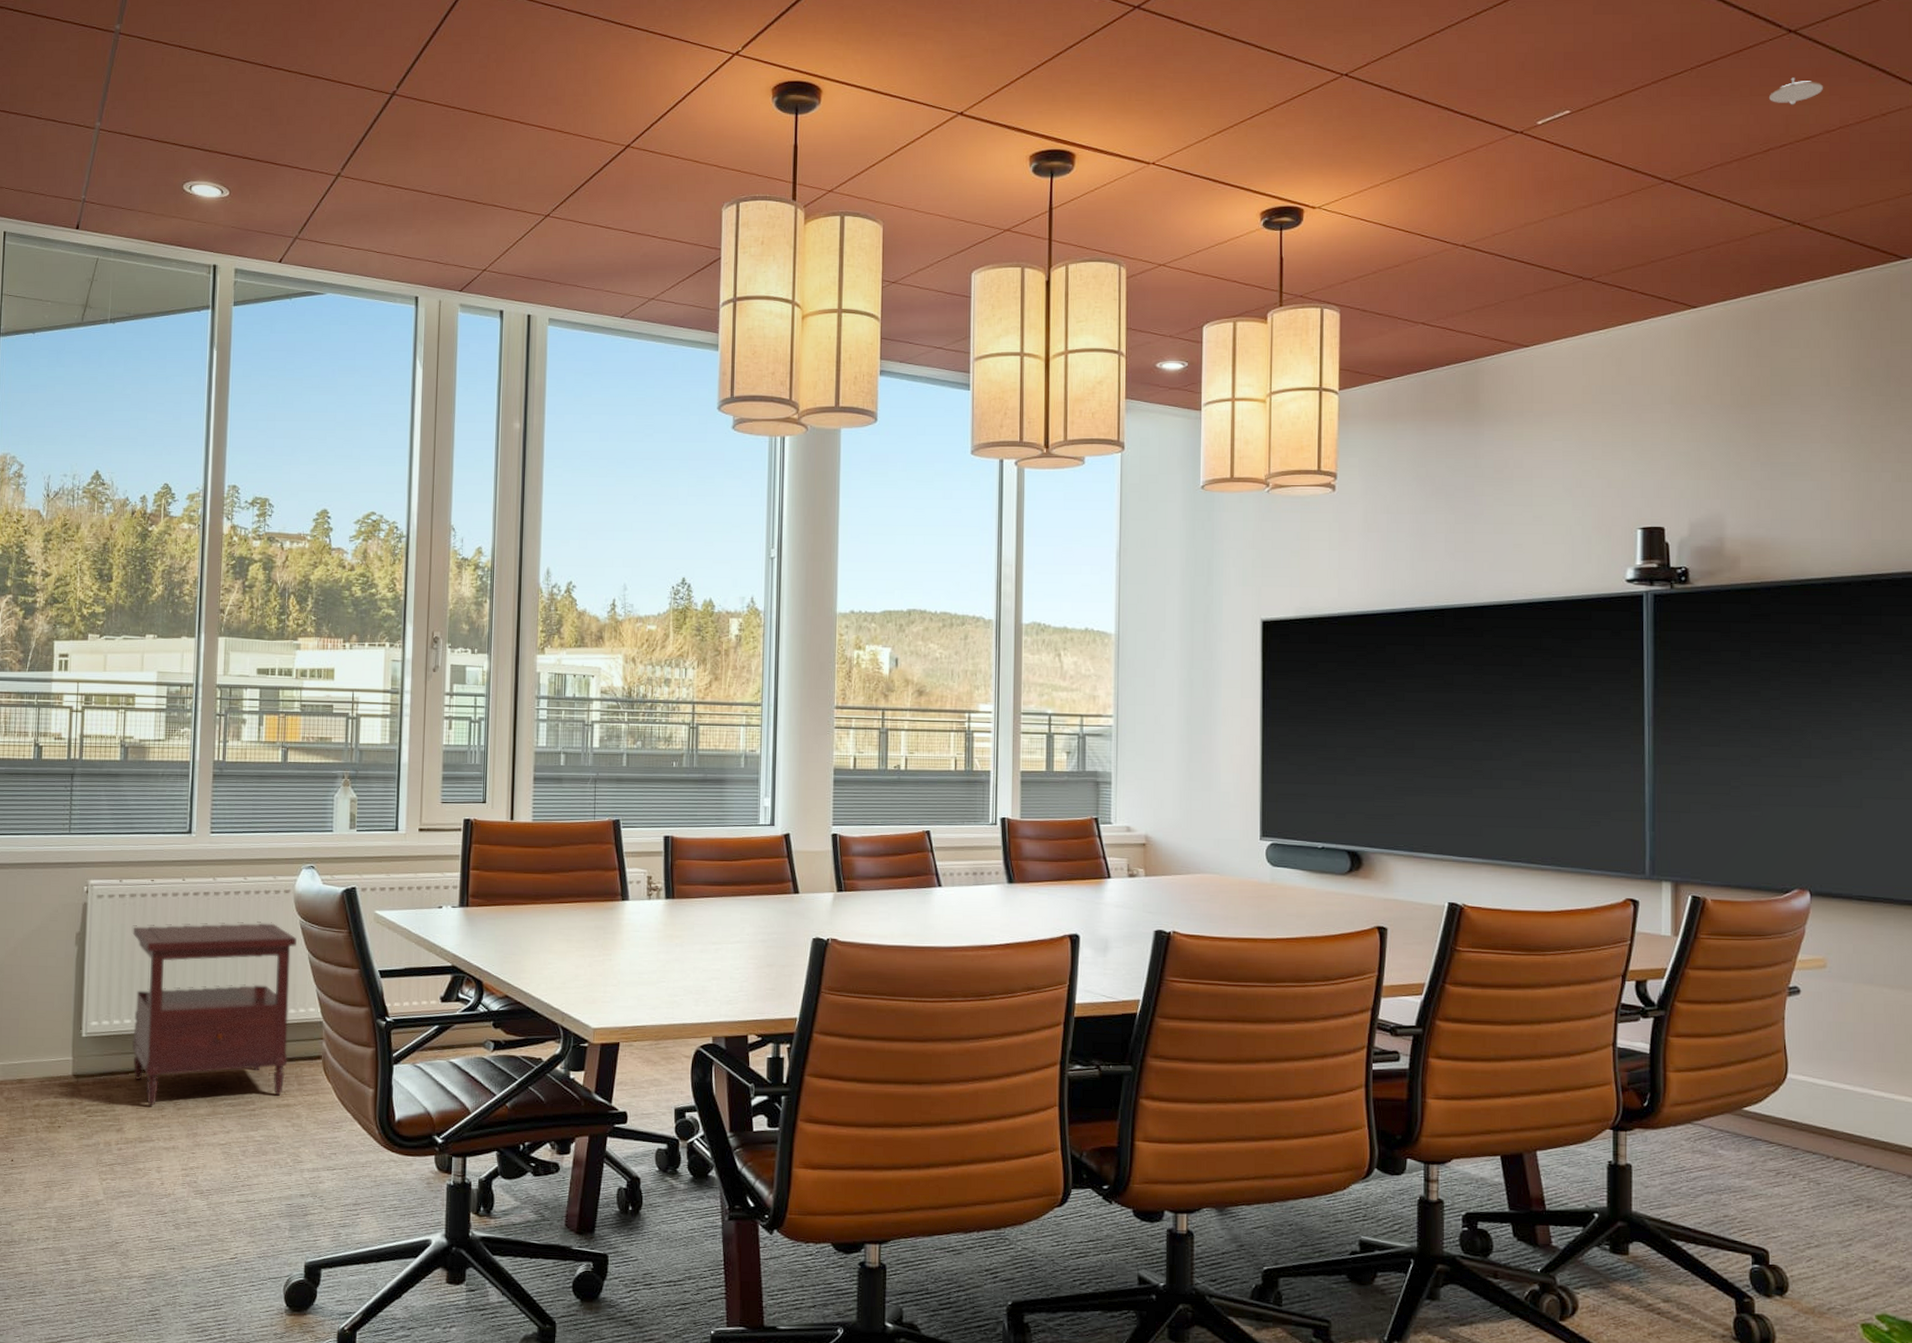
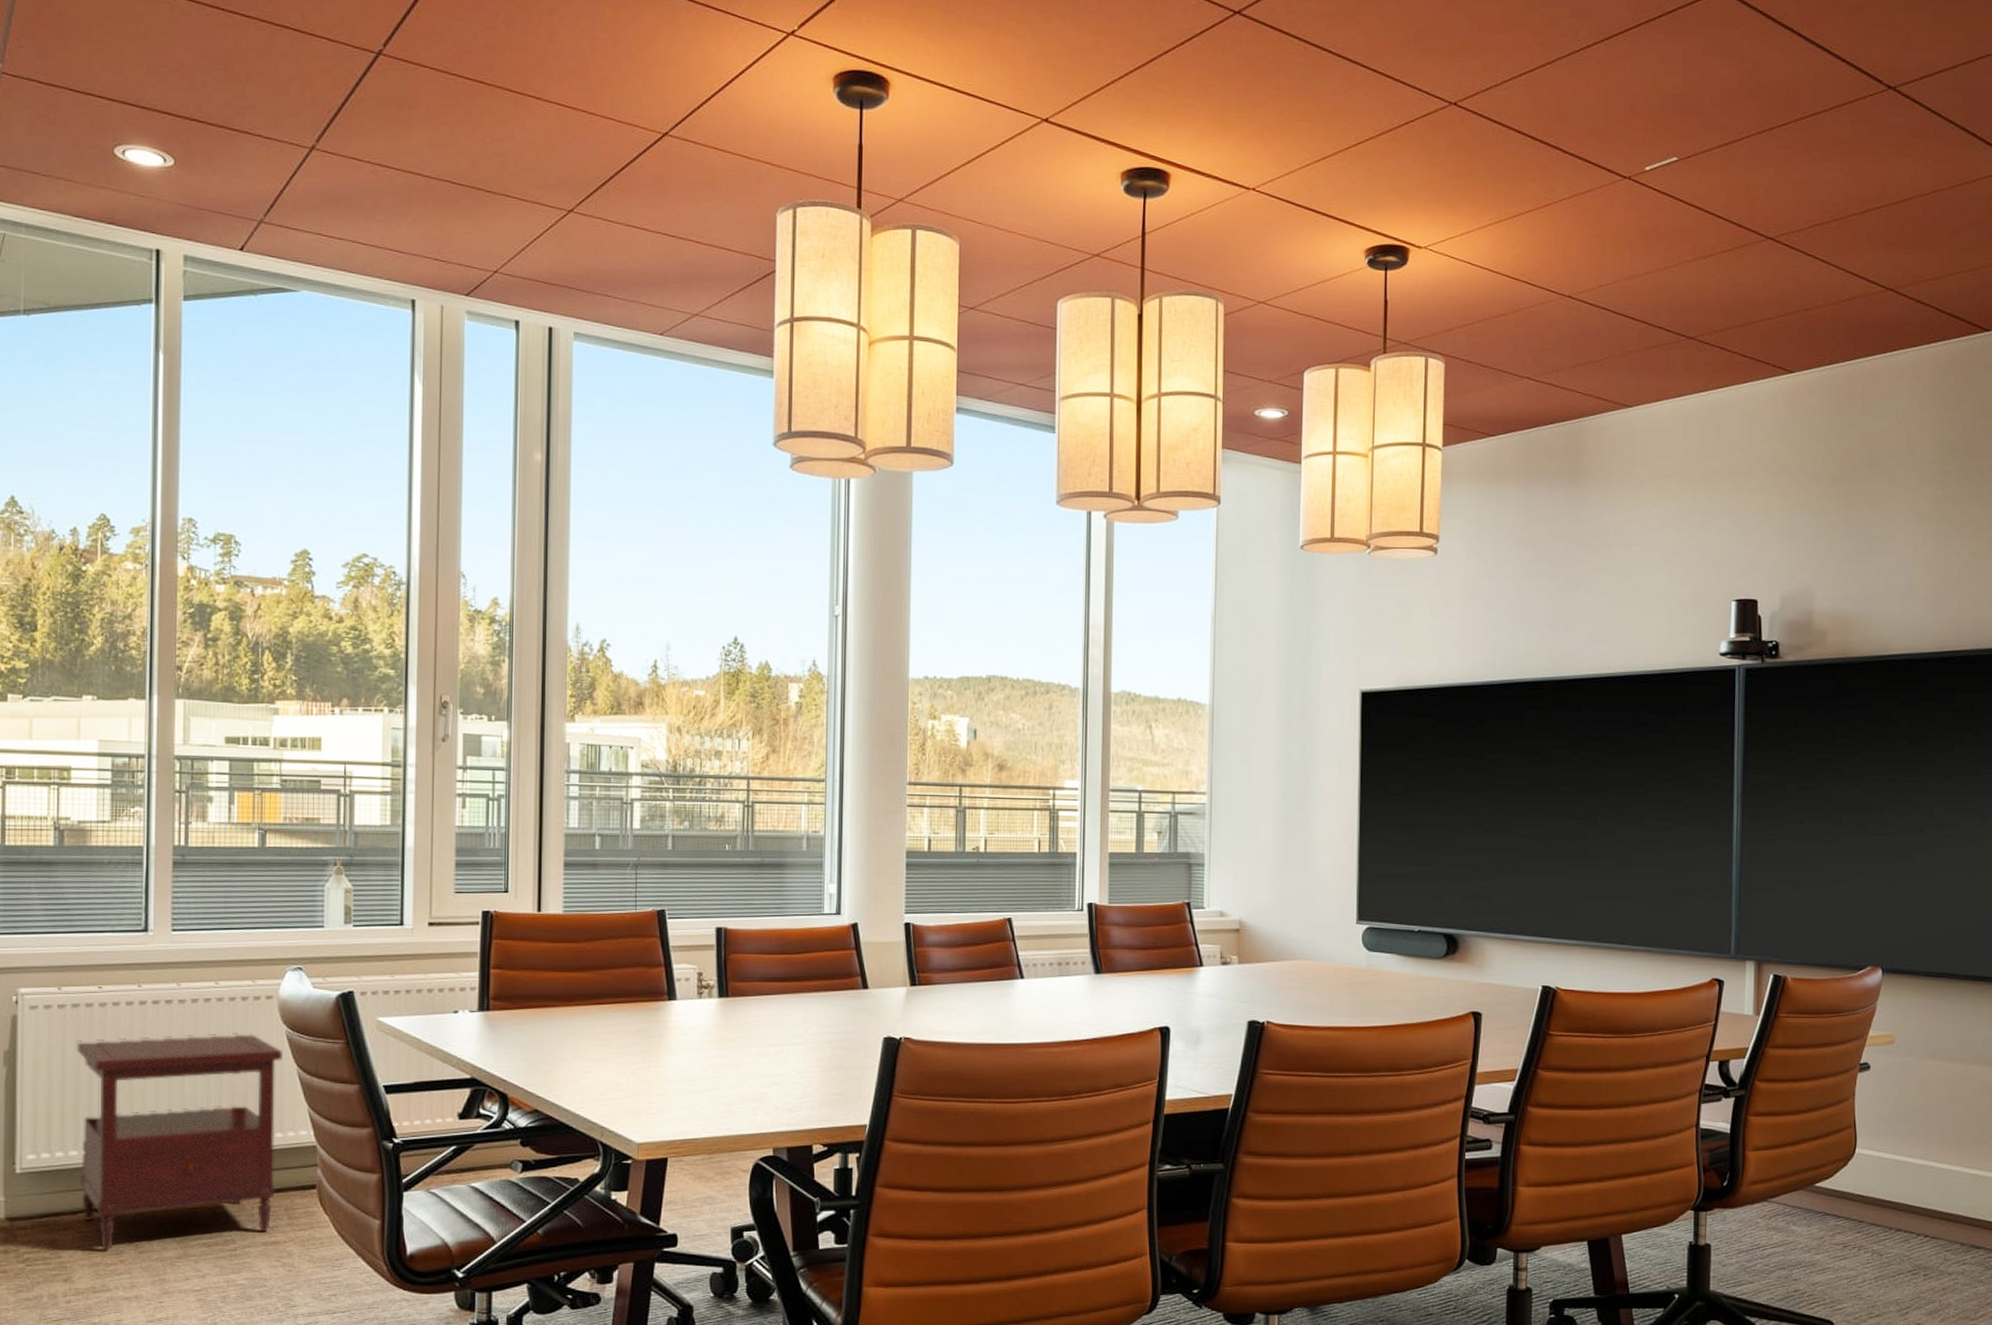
recessed light: present [1770,77,1824,105] -> none [1868,136,1920,166]

